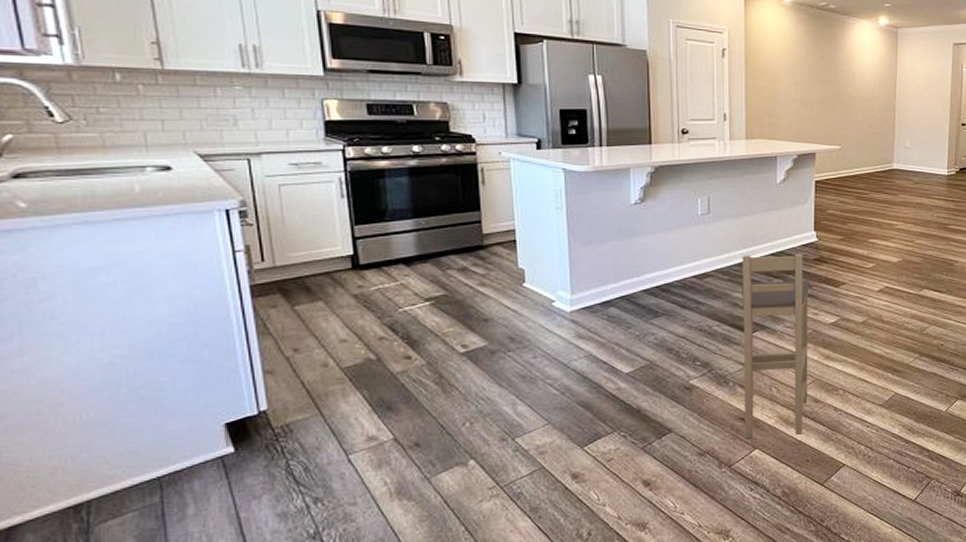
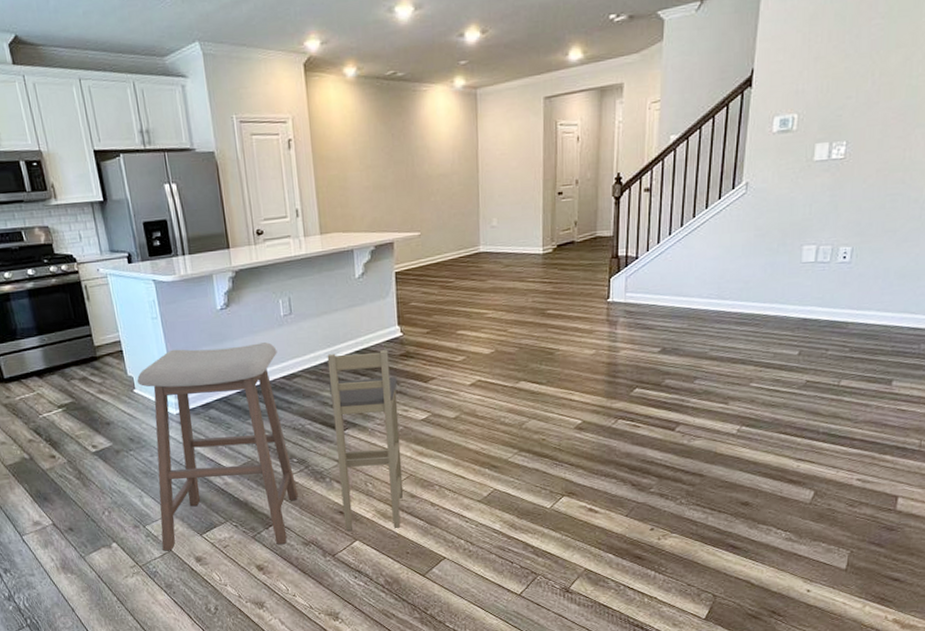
bar stool: none [528,240,698,468] -> present [136,342,298,551]

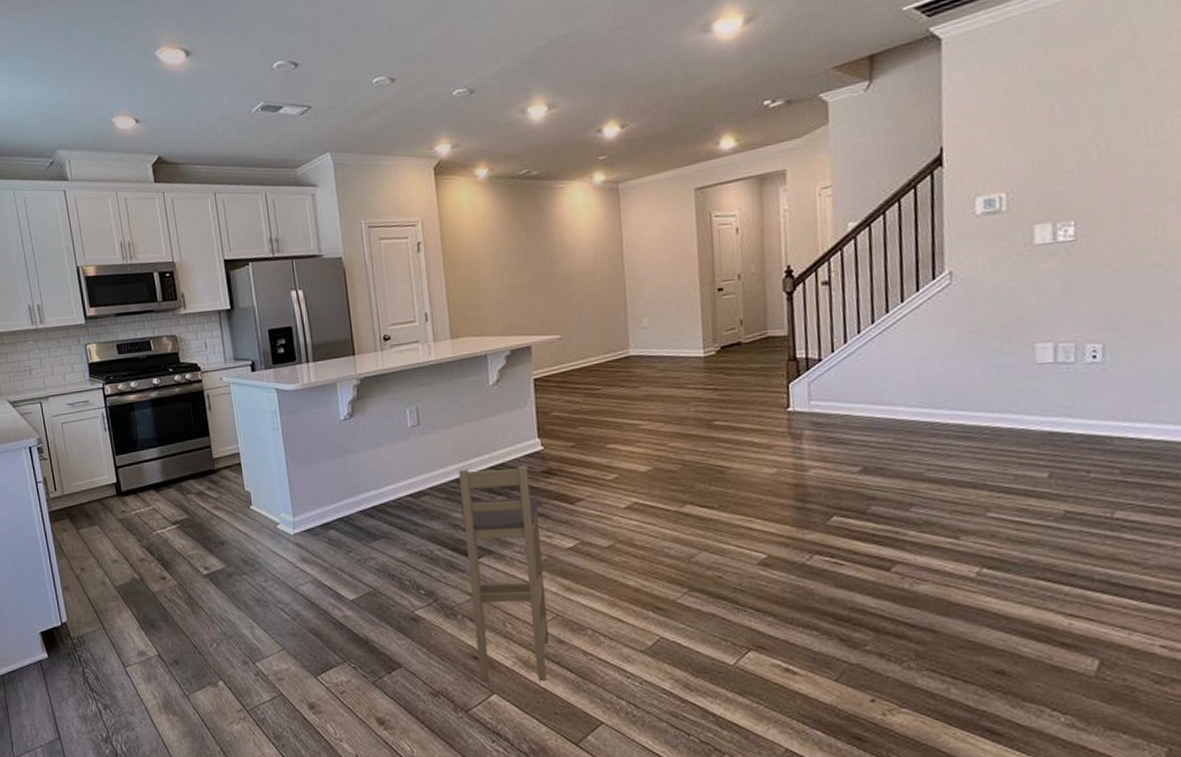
bar stool: present [136,342,298,551] -> none [254,456,426,694]

